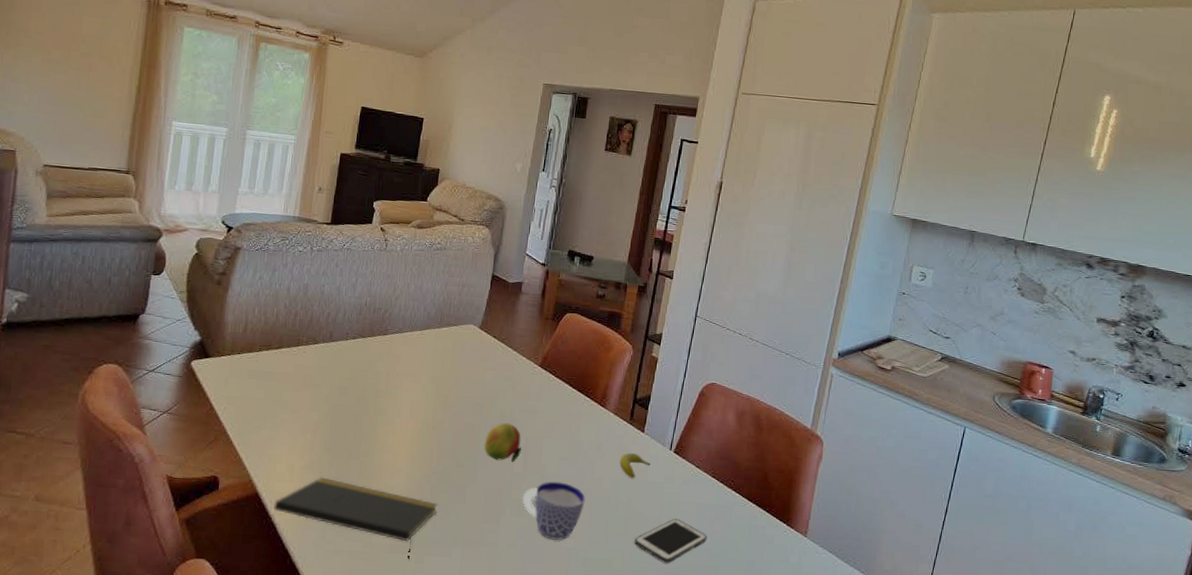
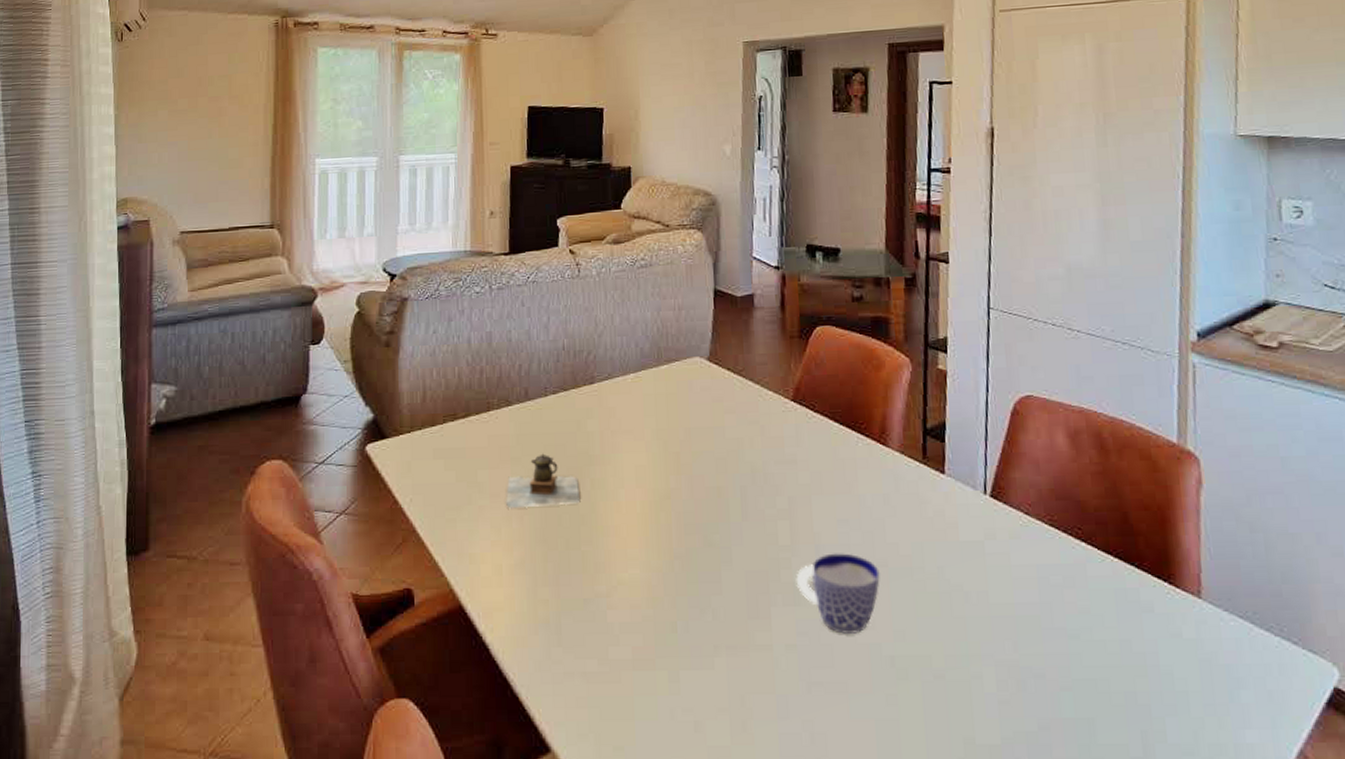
notepad: present [273,477,438,559] -> none [482,577,688,677]
teapot: none [303,384,365,425] -> present [505,453,581,509]
fruit: present [484,422,522,463] -> none [735,480,786,533]
banana: present [619,452,651,478] -> none [918,503,961,538]
cell phone: present [634,518,707,563] -> none [955,588,1058,654]

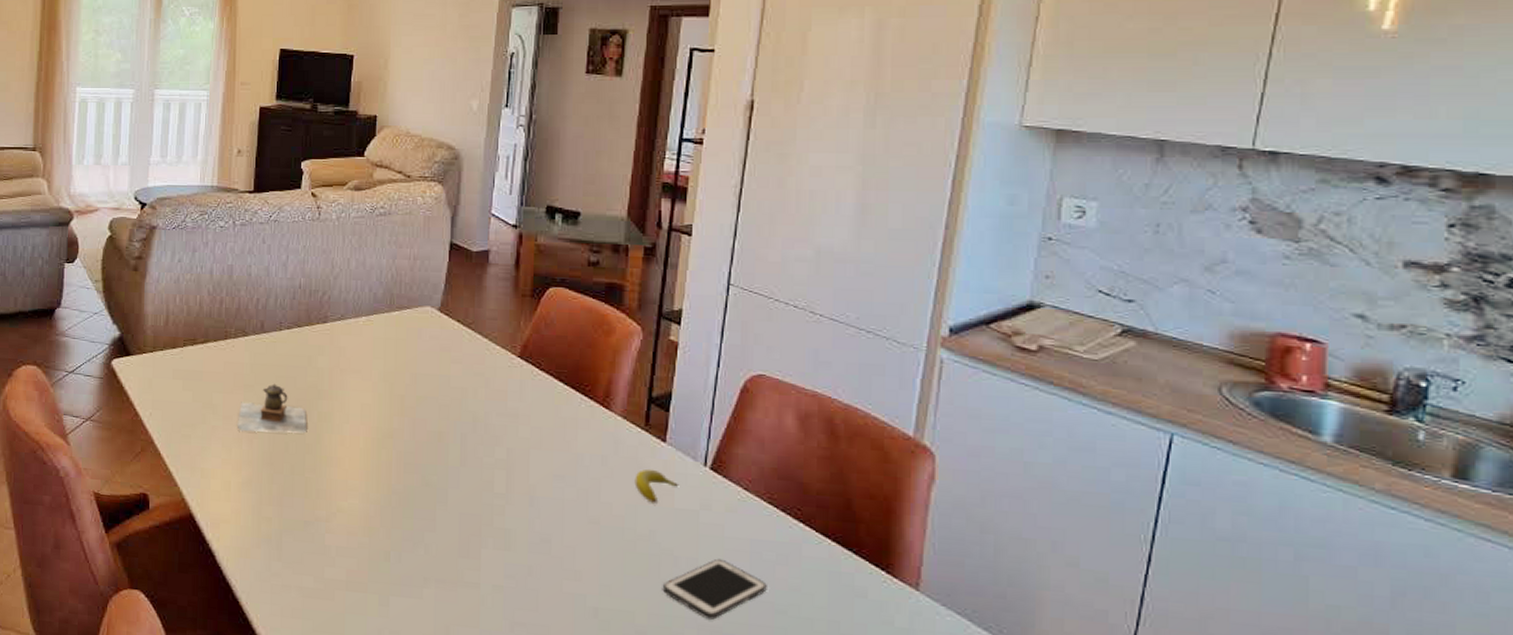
cup: present [796,553,881,634] -> none [508,505,592,583]
banana: none [918,503,961,538] -> present [634,468,678,503]
cell phone: none [955,588,1058,654] -> present [662,558,767,620]

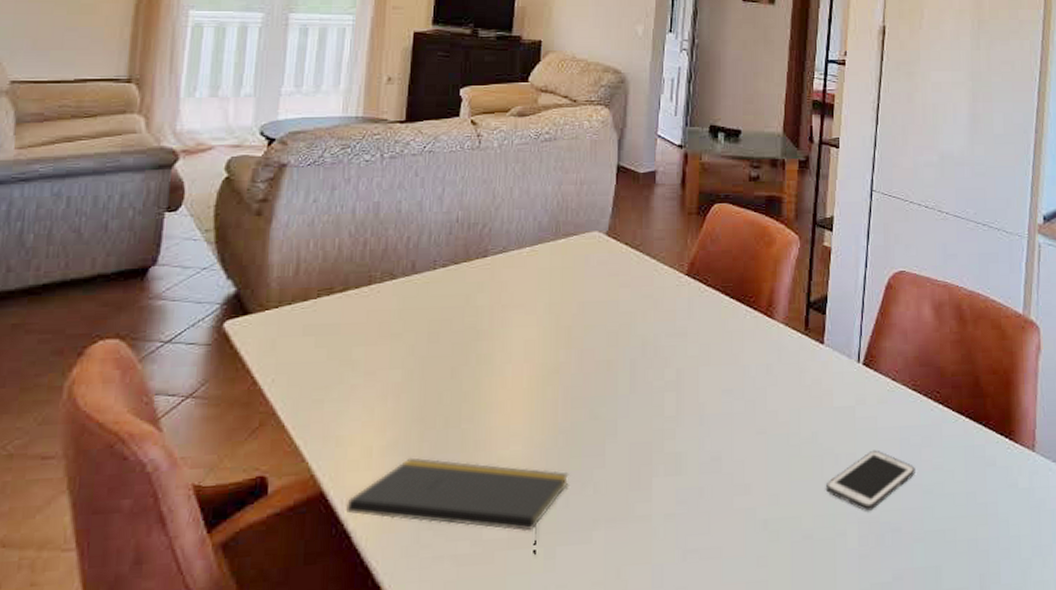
notepad: none [209,496,402,600] -> present [345,457,569,555]
teapot: present [236,383,307,433] -> none [381,328,464,387]
banana: present [634,468,678,503] -> none [797,371,836,405]

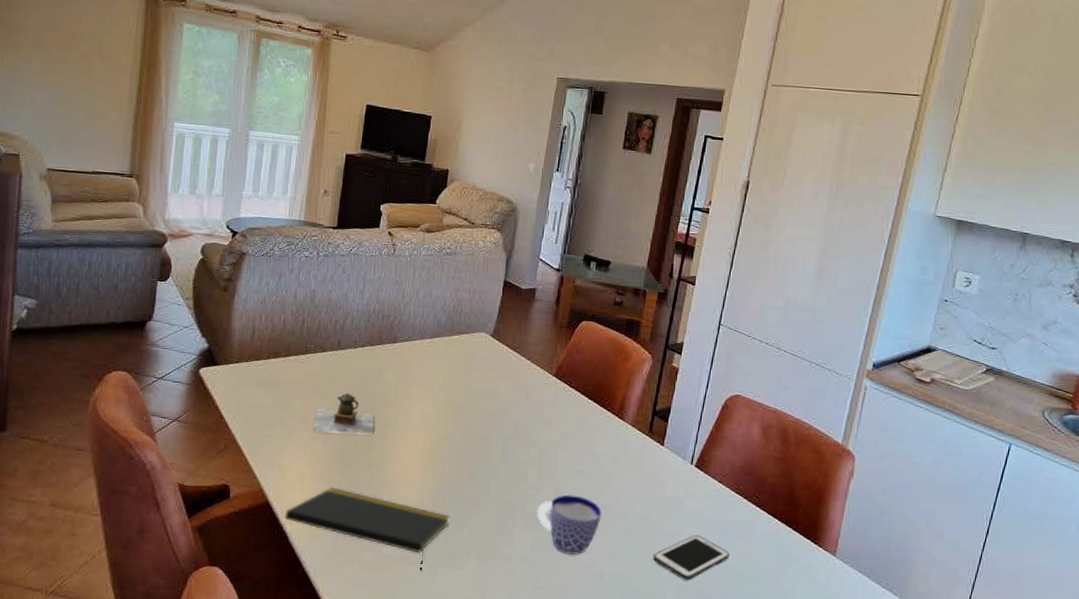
teapot: none [381,328,464,387] -> present [312,393,375,435]
cup: none [679,422,760,501] -> present [536,494,603,555]

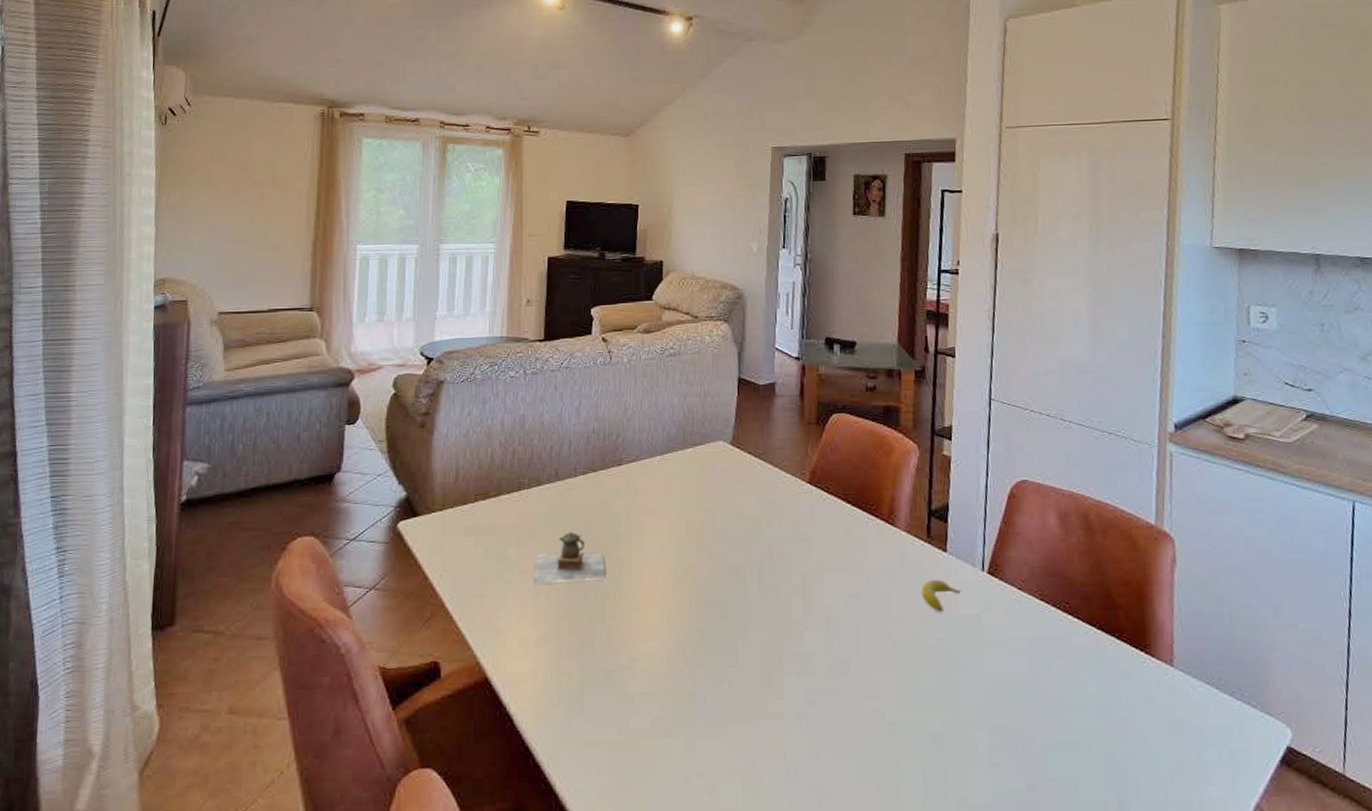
notepad: present [284,487,450,571] -> none [507,649,705,744]
cup: present [536,494,603,555] -> none [807,626,886,702]
banana: none [638,466,670,493] -> present [921,579,961,612]
cell phone: present [652,534,730,581] -> none [953,658,1046,719]

